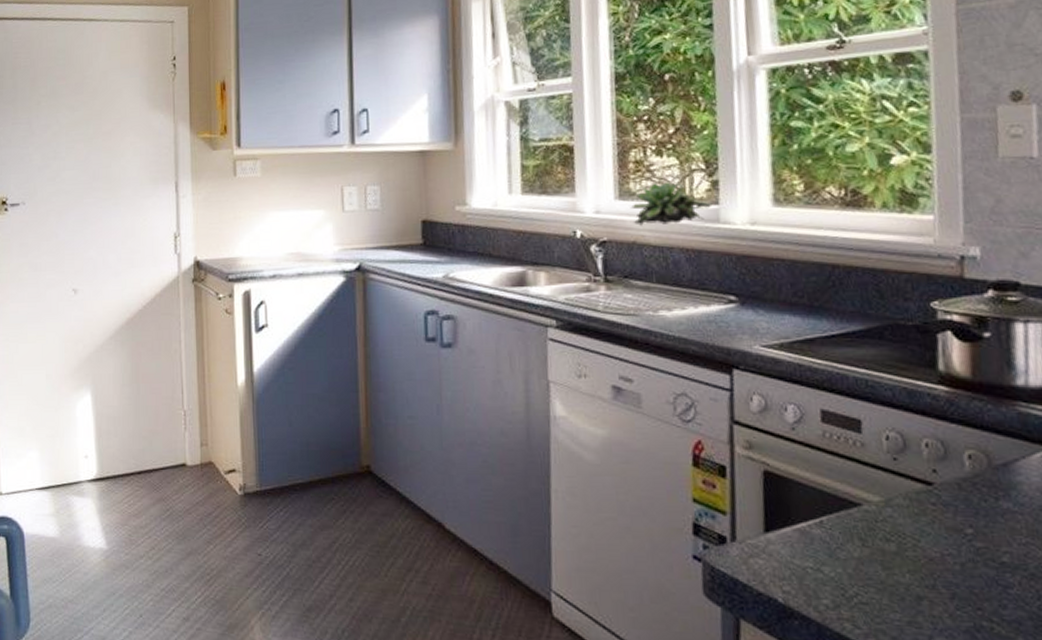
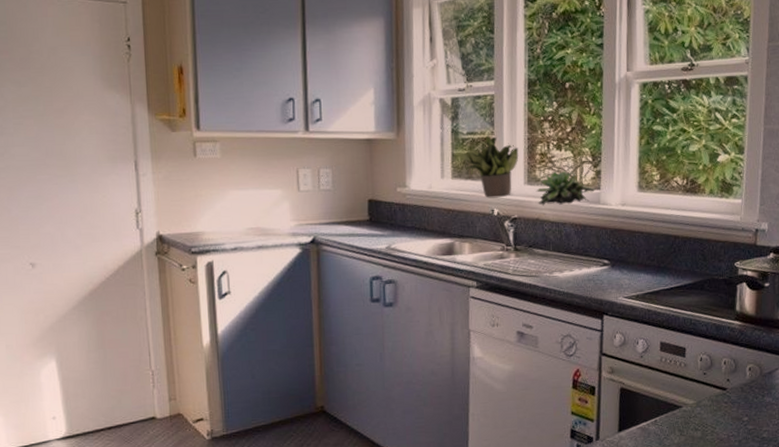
potted plant: none [523,140,607,217] -> present [454,134,519,199]

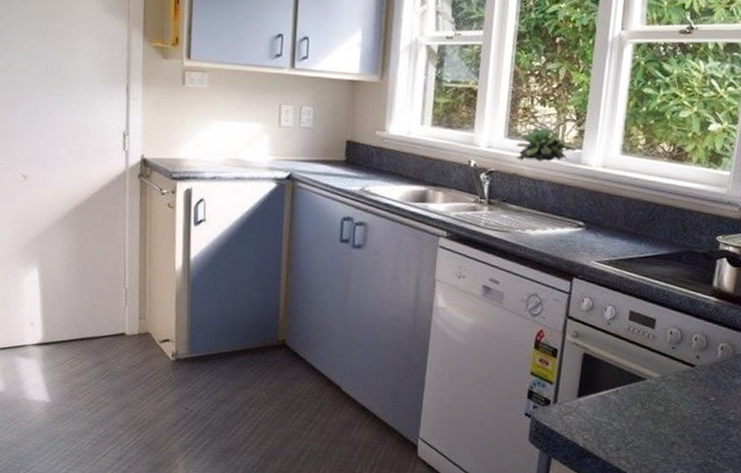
potted plant: present [454,134,519,199] -> none [436,84,502,150]

